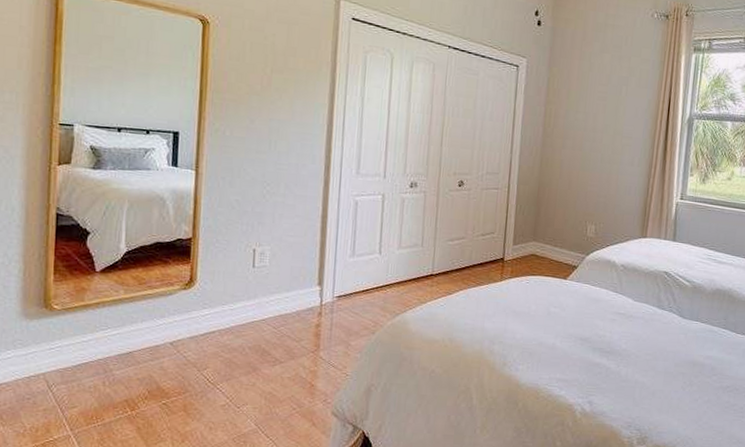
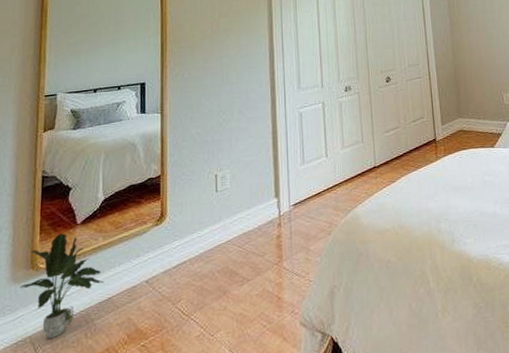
potted plant: none [31,278,125,380] -> present [19,233,104,340]

